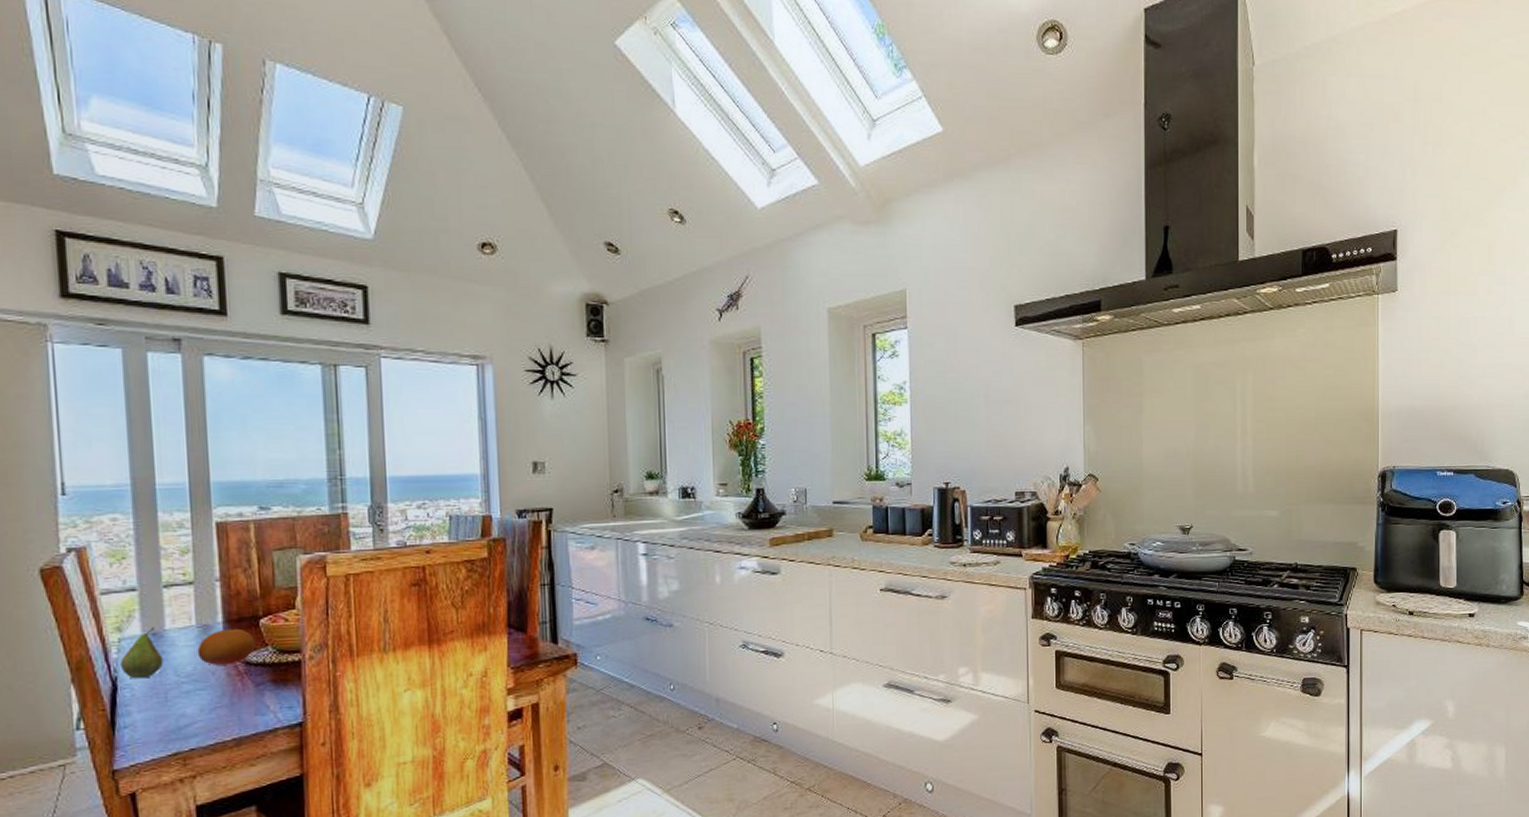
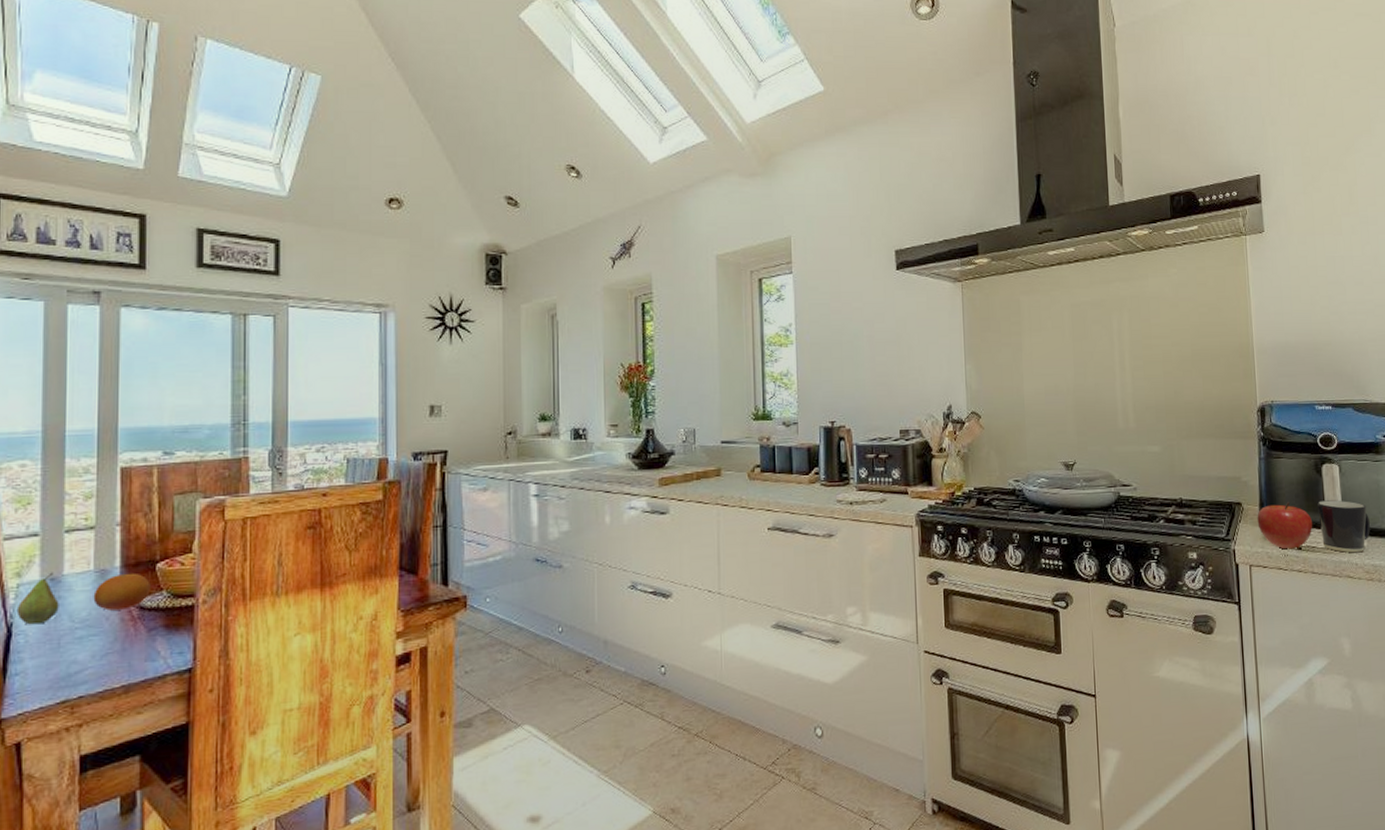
fruit: none [1371,567,1426,615] -> present [1257,501,1313,549]
mug: none [1431,566,1483,619] -> present [1316,500,1370,553]

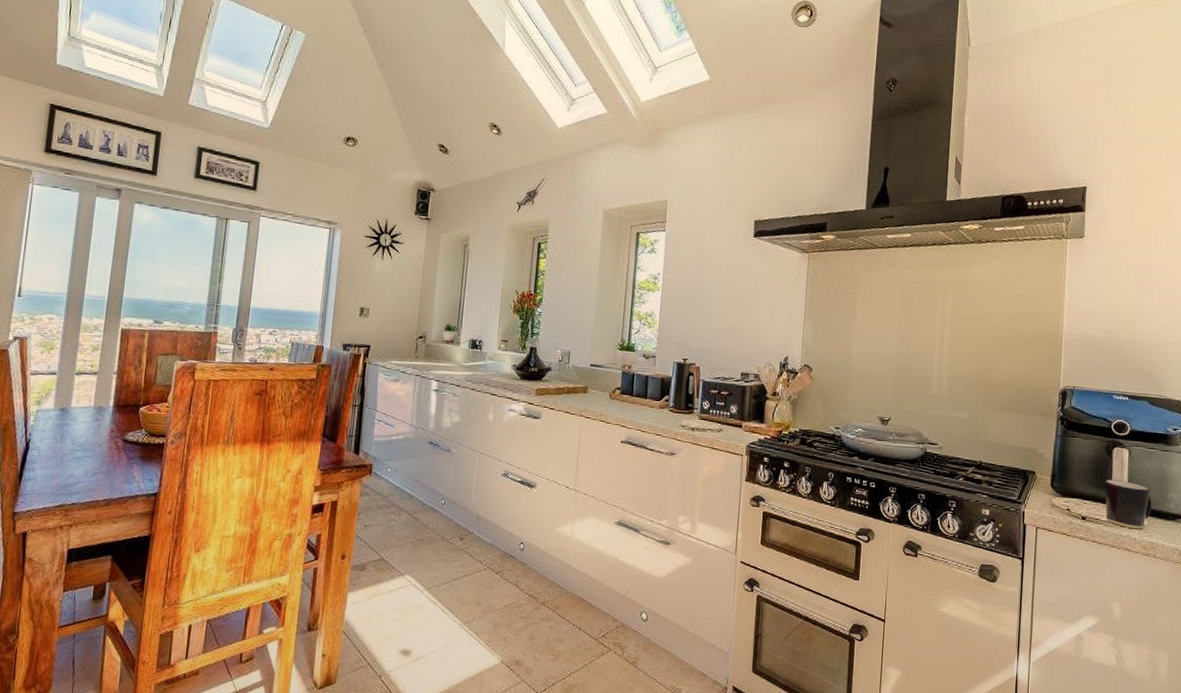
fruit: present [16,572,59,625] -> none [34,404,66,443]
fruit: present [93,573,151,611] -> none [90,412,134,440]
fruit: present [1257,501,1313,549] -> none [1048,476,1099,519]

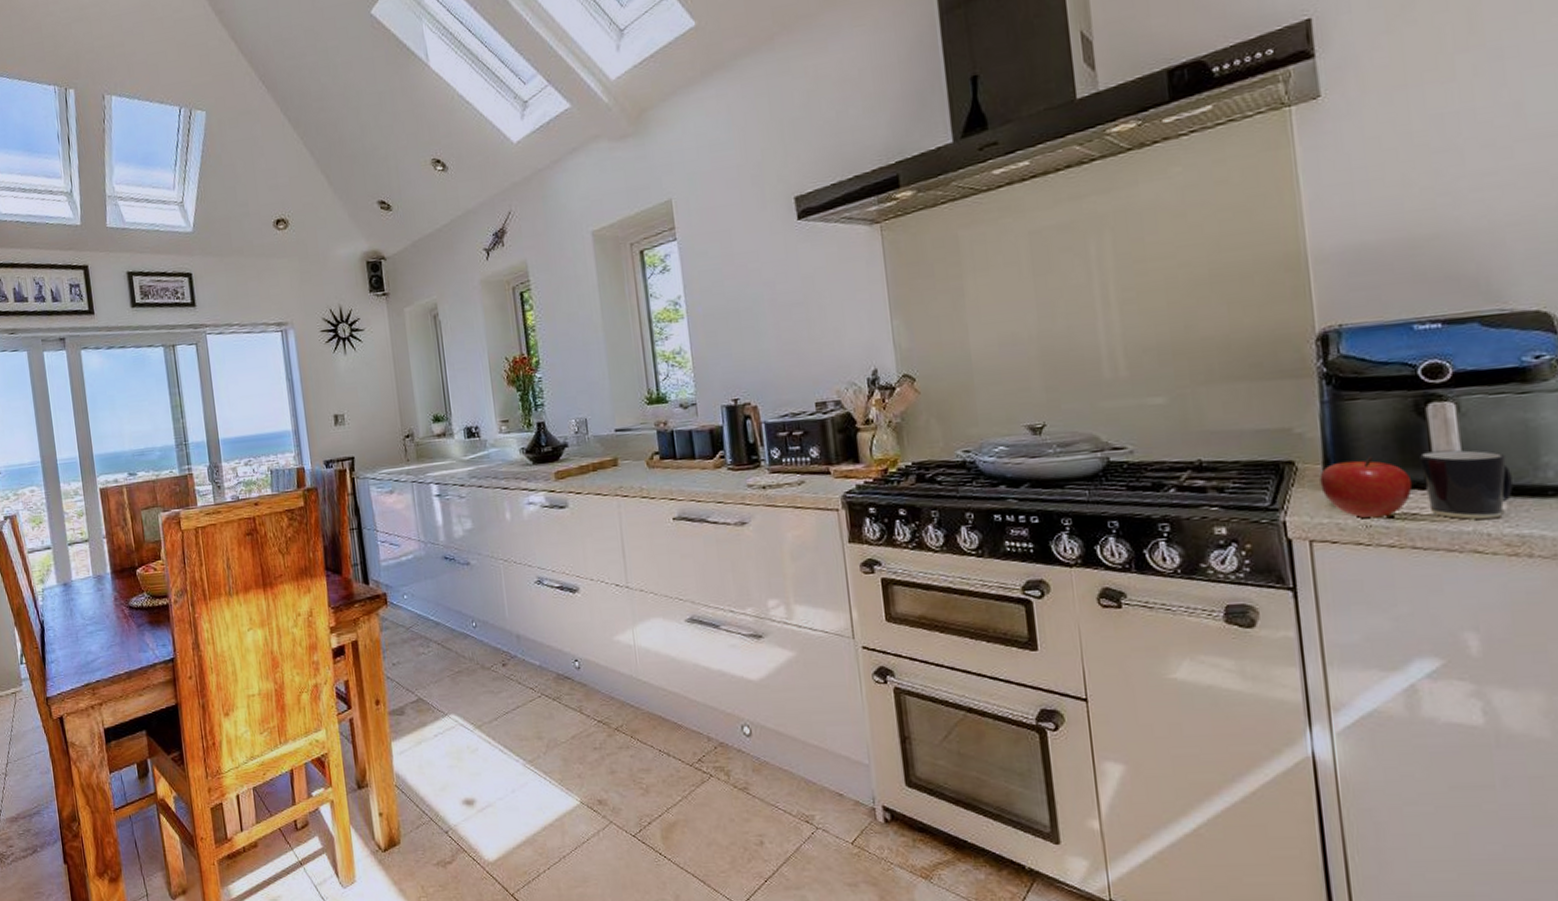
fruit: none [1048,476,1099,519] -> present [1319,455,1413,519]

